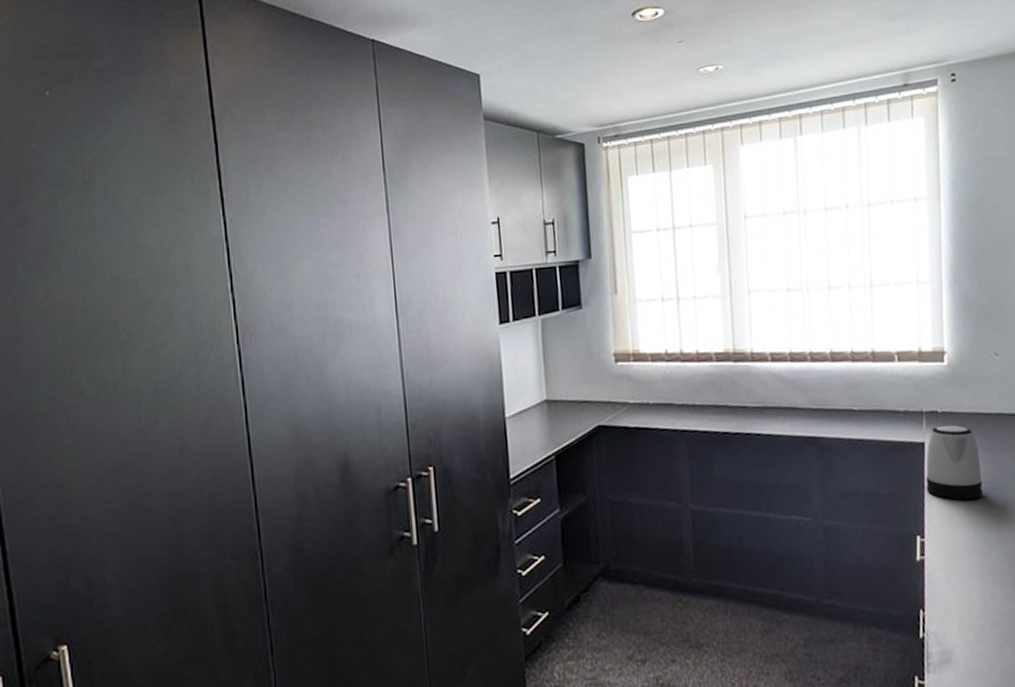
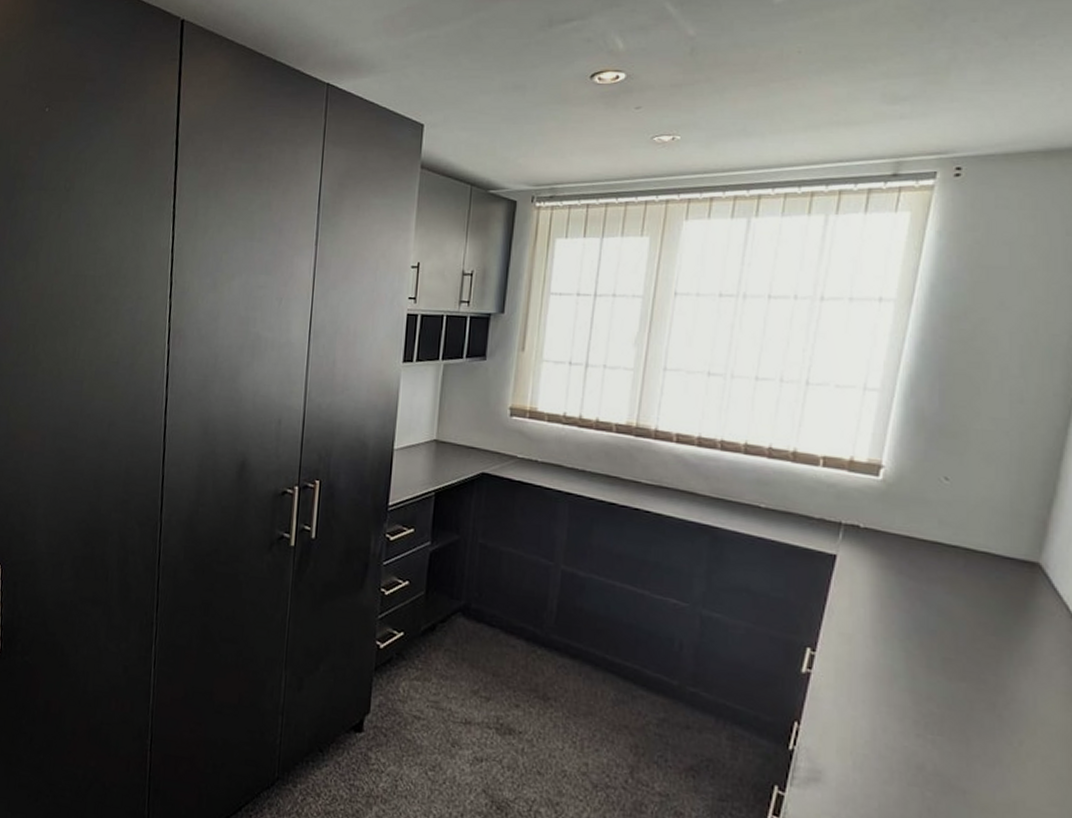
kettle: present [925,424,983,500] -> none [828,541,900,625]

